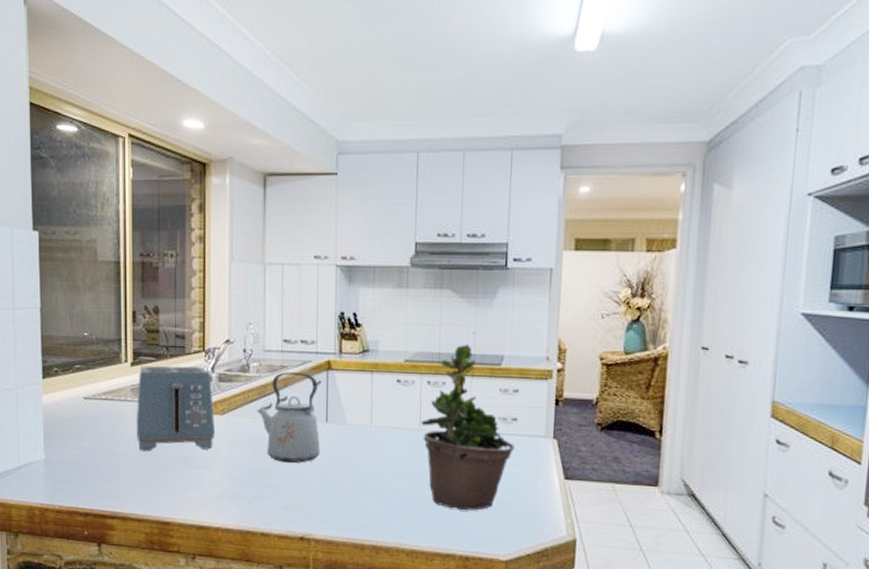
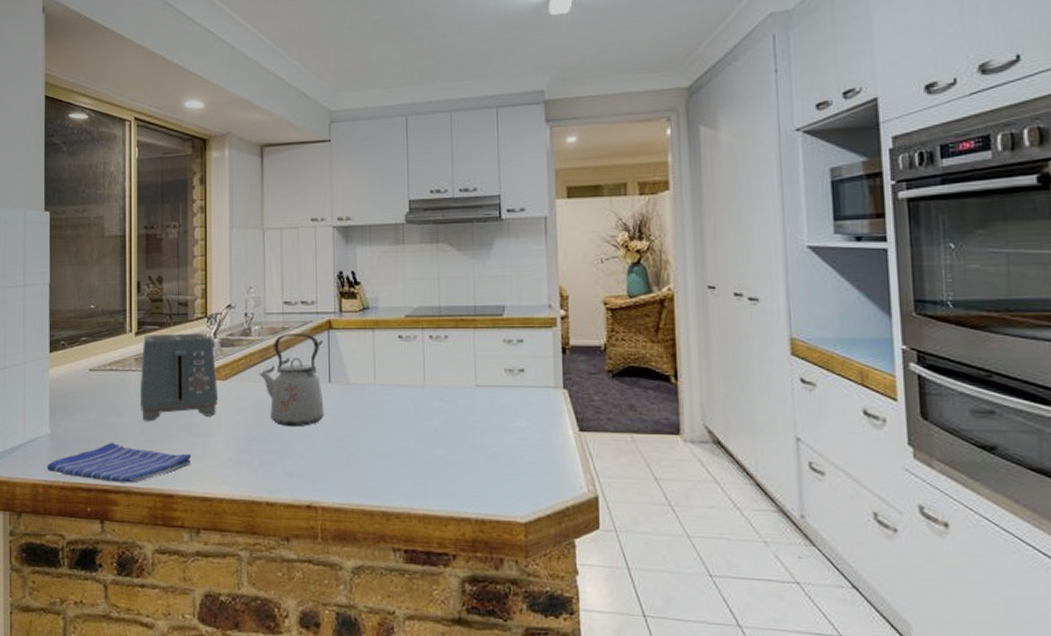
dish towel: none [42,470,188,510] -> present [47,442,192,483]
potted plant: present [421,331,516,511] -> none [425,283,525,470]

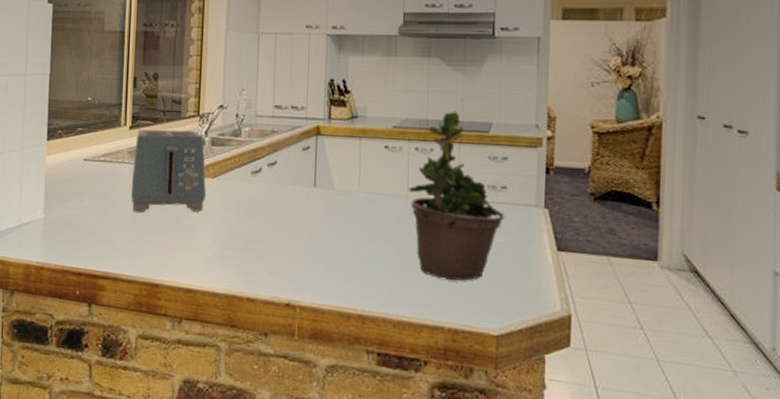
dish towel: present [47,442,192,483] -> none [39,230,178,271]
kettle: present [259,334,324,427] -> none [246,137,308,228]
potted plant: none [425,283,525,470] -> present [408,99,505,281]

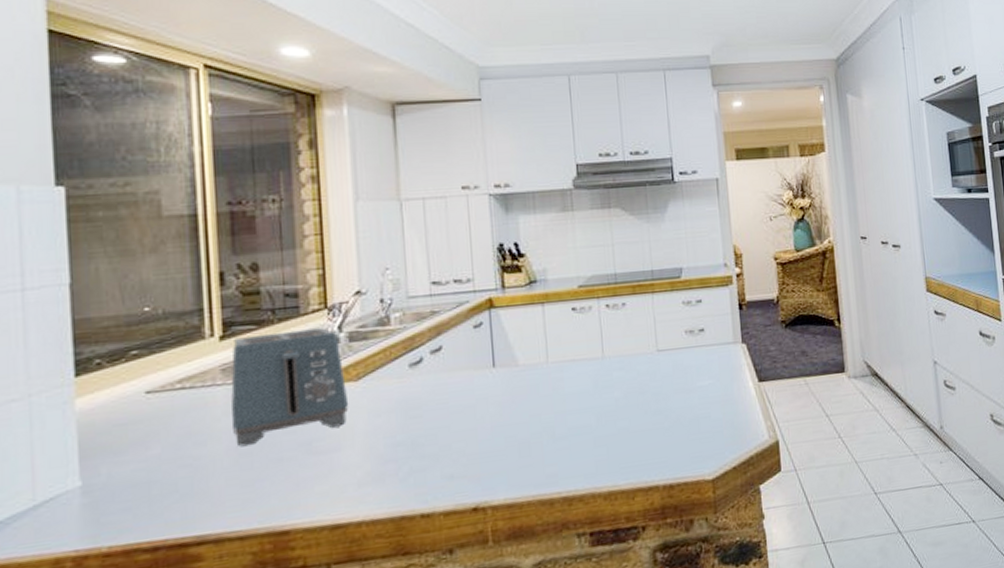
potted plant: present [408,99,505,281] -> none [603,247,706,436]

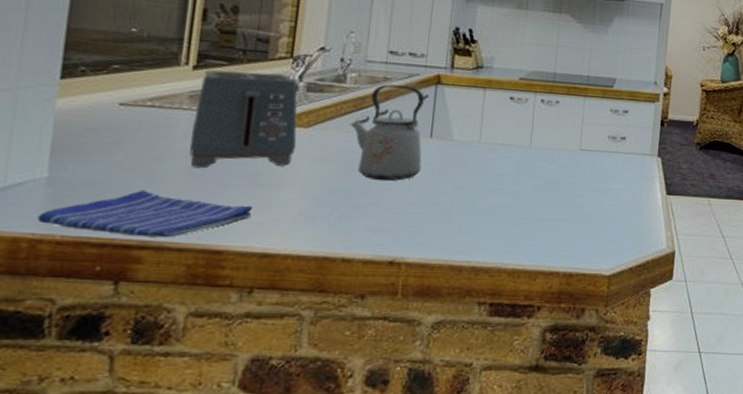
dish towel: none [78,475,314,538] -> present [37,190,253,238]
kettle: none [403,316,489,424] -> present [350,84,424,181]

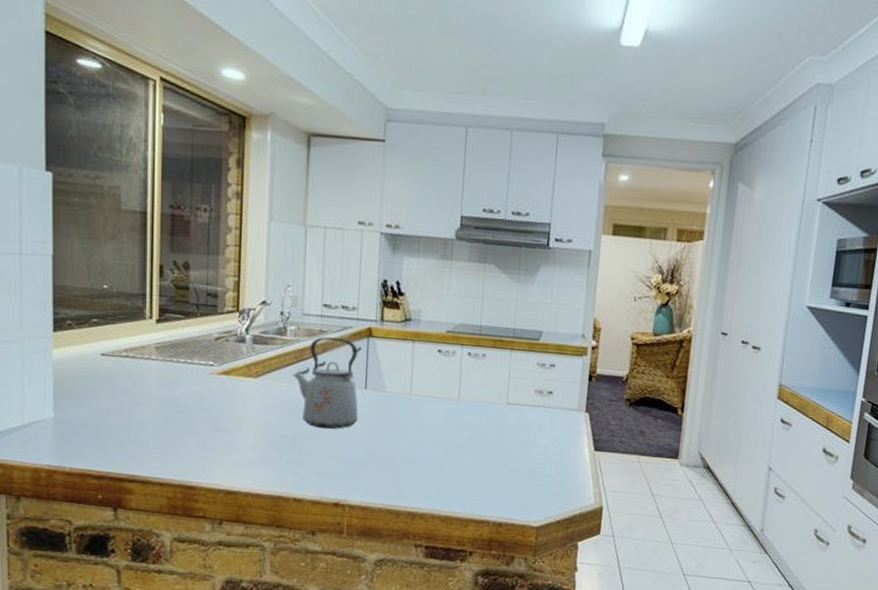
dish towel: present [37,190,253,238] -> none [50,431,217,473]
toaster: present [190,70,298,169] -> none [161,323,248,414]

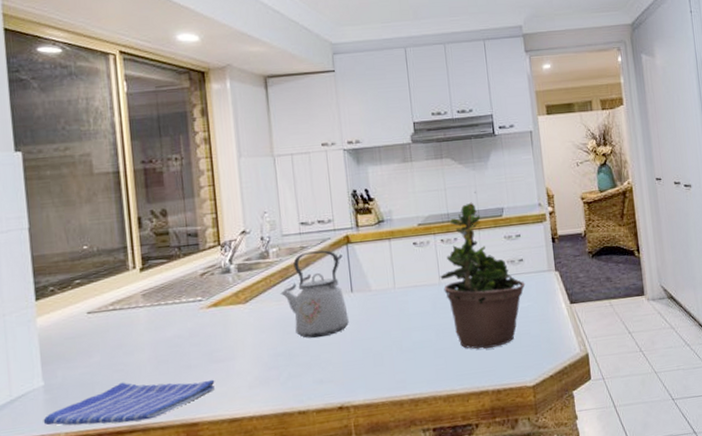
dish towel: none [50,431,217,473] -> present [43,379,215,426]
potted plant: none [460,306,550,479] -> present [440,191,526,349]

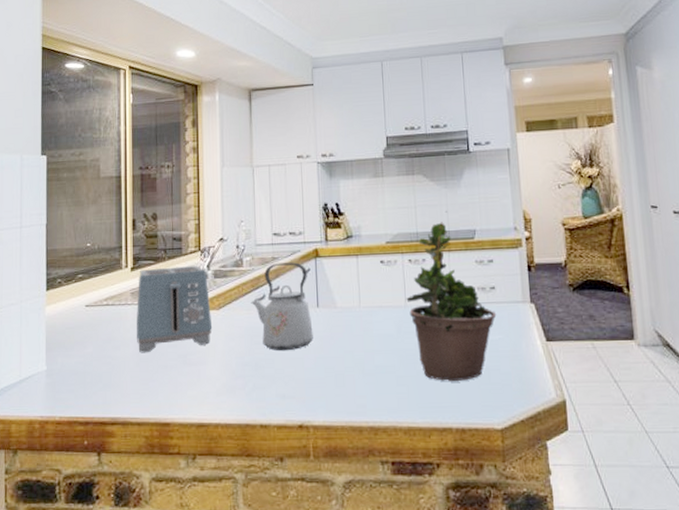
dish towel: present [43,379,215,426] -> none [43,375,187,414]
toaster: none [150,261,240,356] -> present [137,266,213,353]

